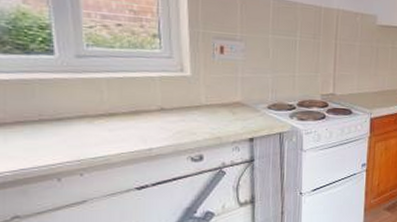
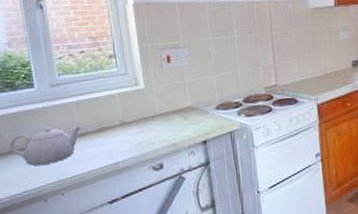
teapot: none [16,101,112,142] -> present [9,125,82,166]

